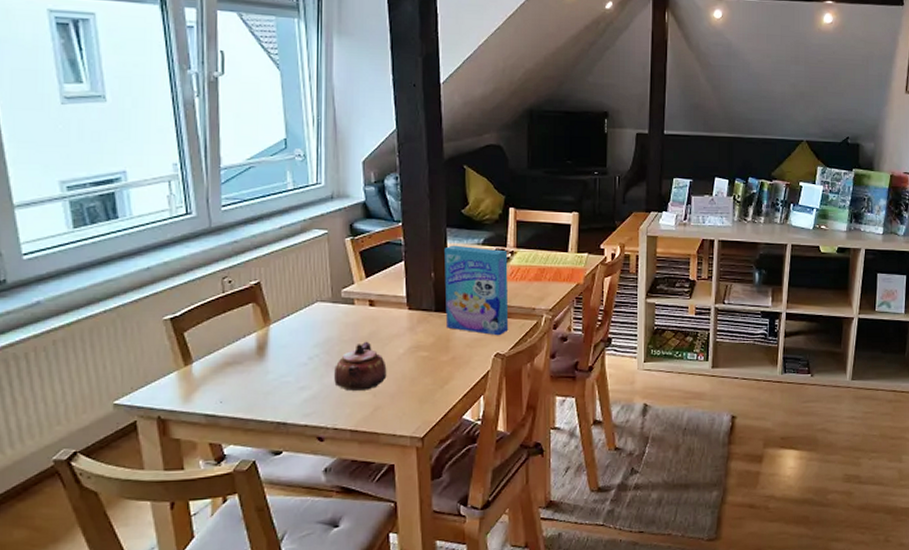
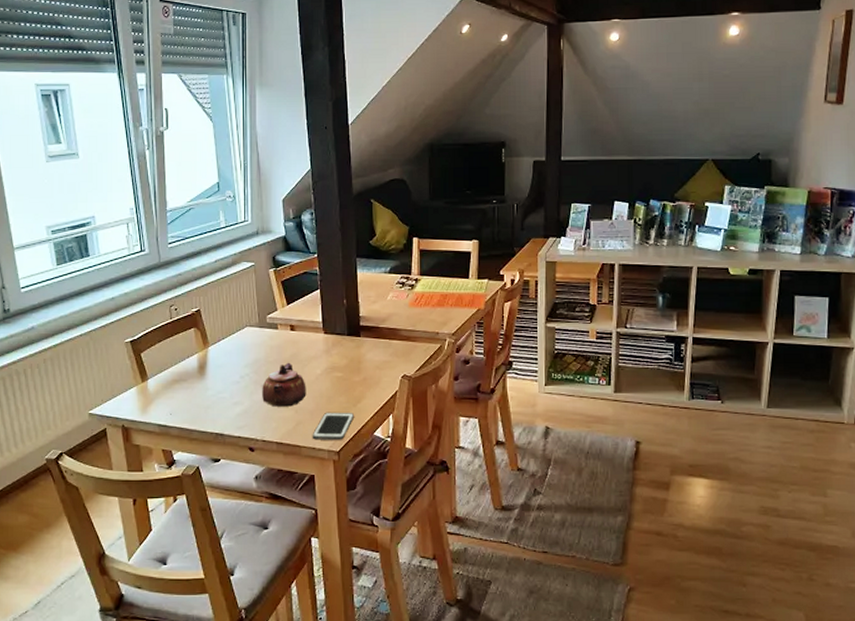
cell phone: none [392,394,440,426] -> present [312,412,354,440]
cereal box: present [444,245,509,336] -> none [355,273,414,359]

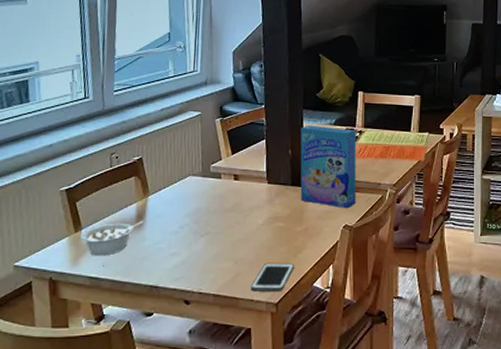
legume: none [148,370,205,405] -> present [81,220,144,256]
teapot: present [262,362,306,407] -> none [201,212,247,258]
cereal box: none [355,273,414,359] -> present [300,125,357,209]

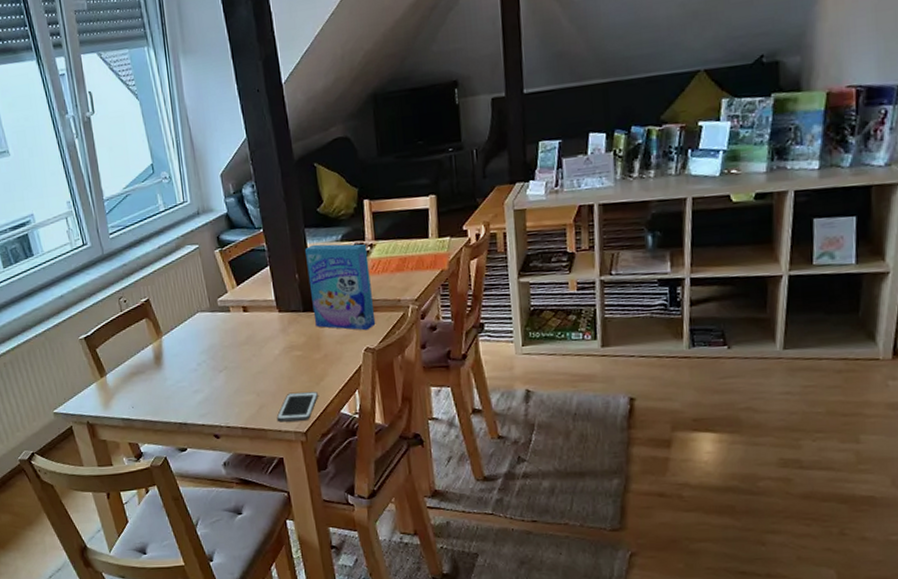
legume: present [81,220,144,256] -> none [107,360,162,399]

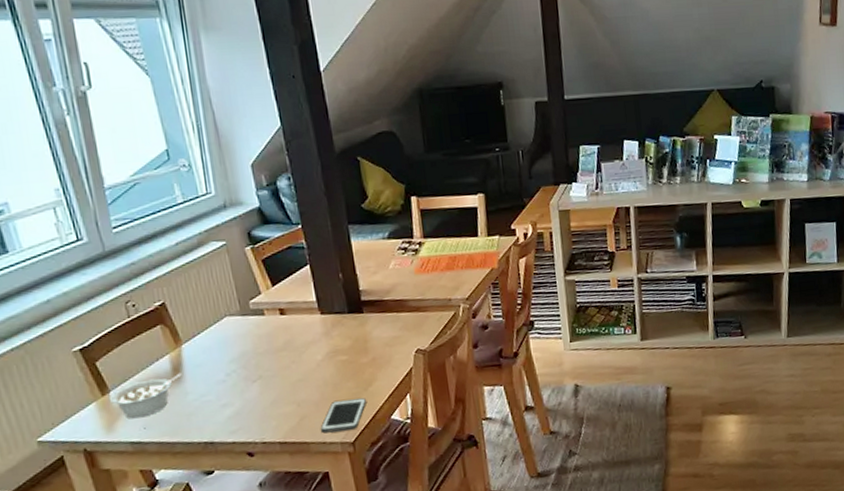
legume: none [107,360,162,399] -> present [110,372,182,419]
cereal box: present [305,243,376,331] -> none [349,241,427,332]

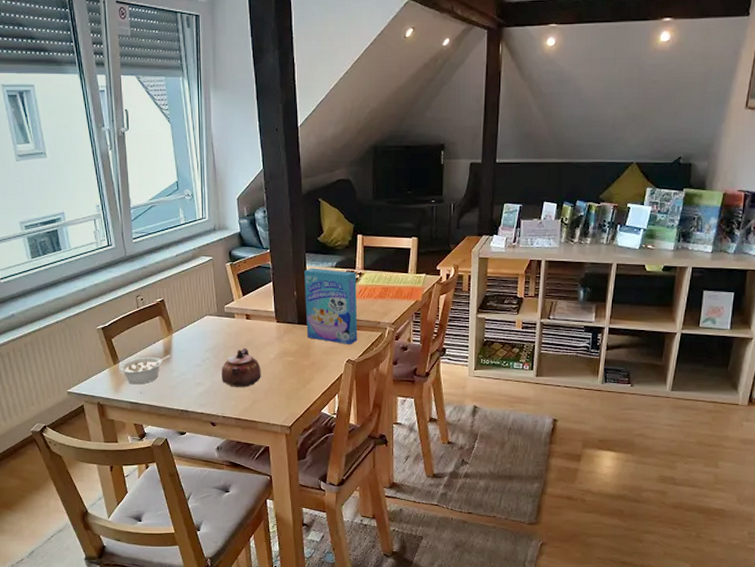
teapot: none [254,351,308,404] -> present [221,347,261,387]
cell phone: present [320,398,366,434] -> none [266,392,303,416]
cereal box: none [349,241,427,332] -> present [305,268,358,345]

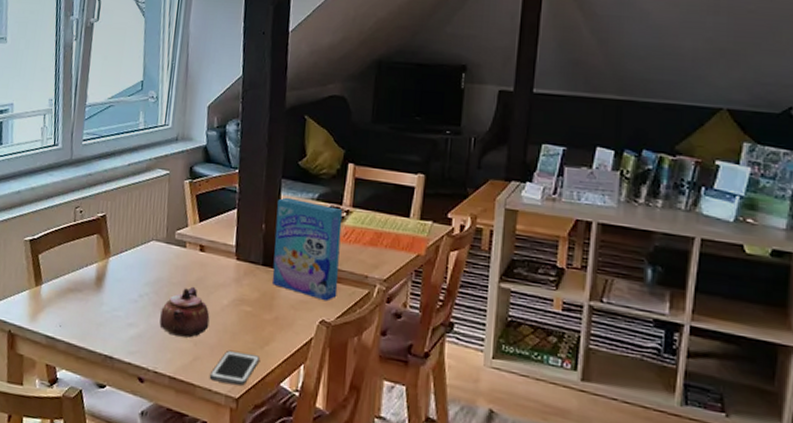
legume: present [119,354,170,385] -> none [40,281,103,316]
cell phone: none [266,392,303,416] -> present [209,350,260,386]

